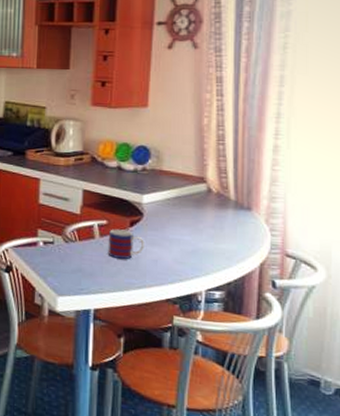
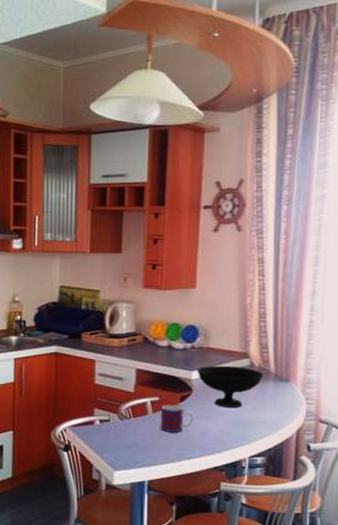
bowl: none [148,189,222,236] -> present [197,365,263,408]

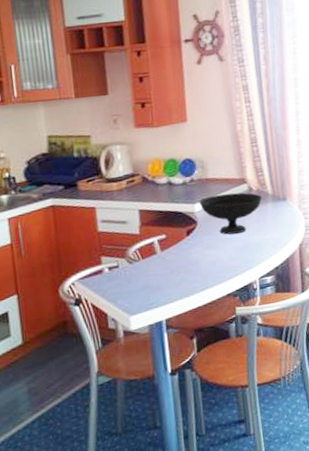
mug: present [160,405,194,432] -> none [169,239,202,268]

